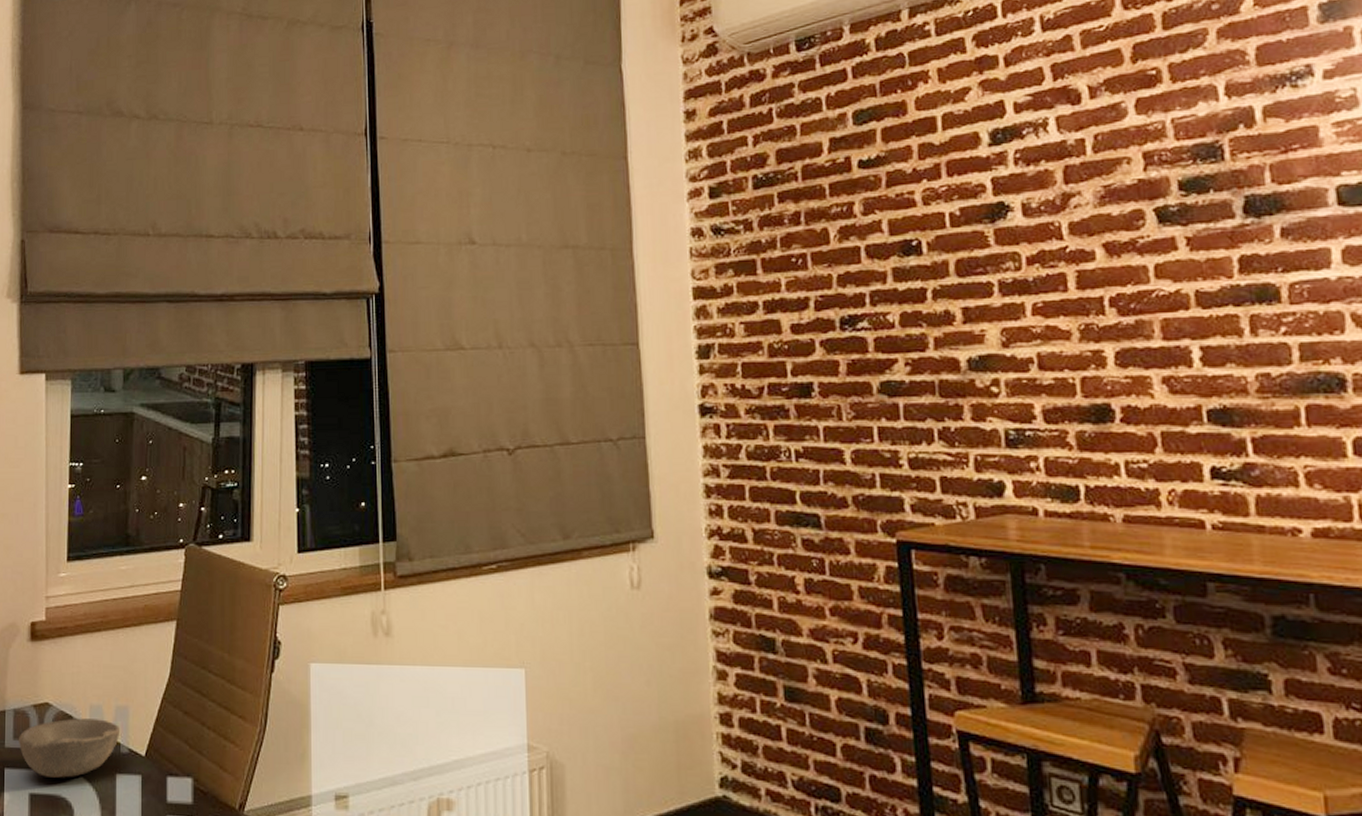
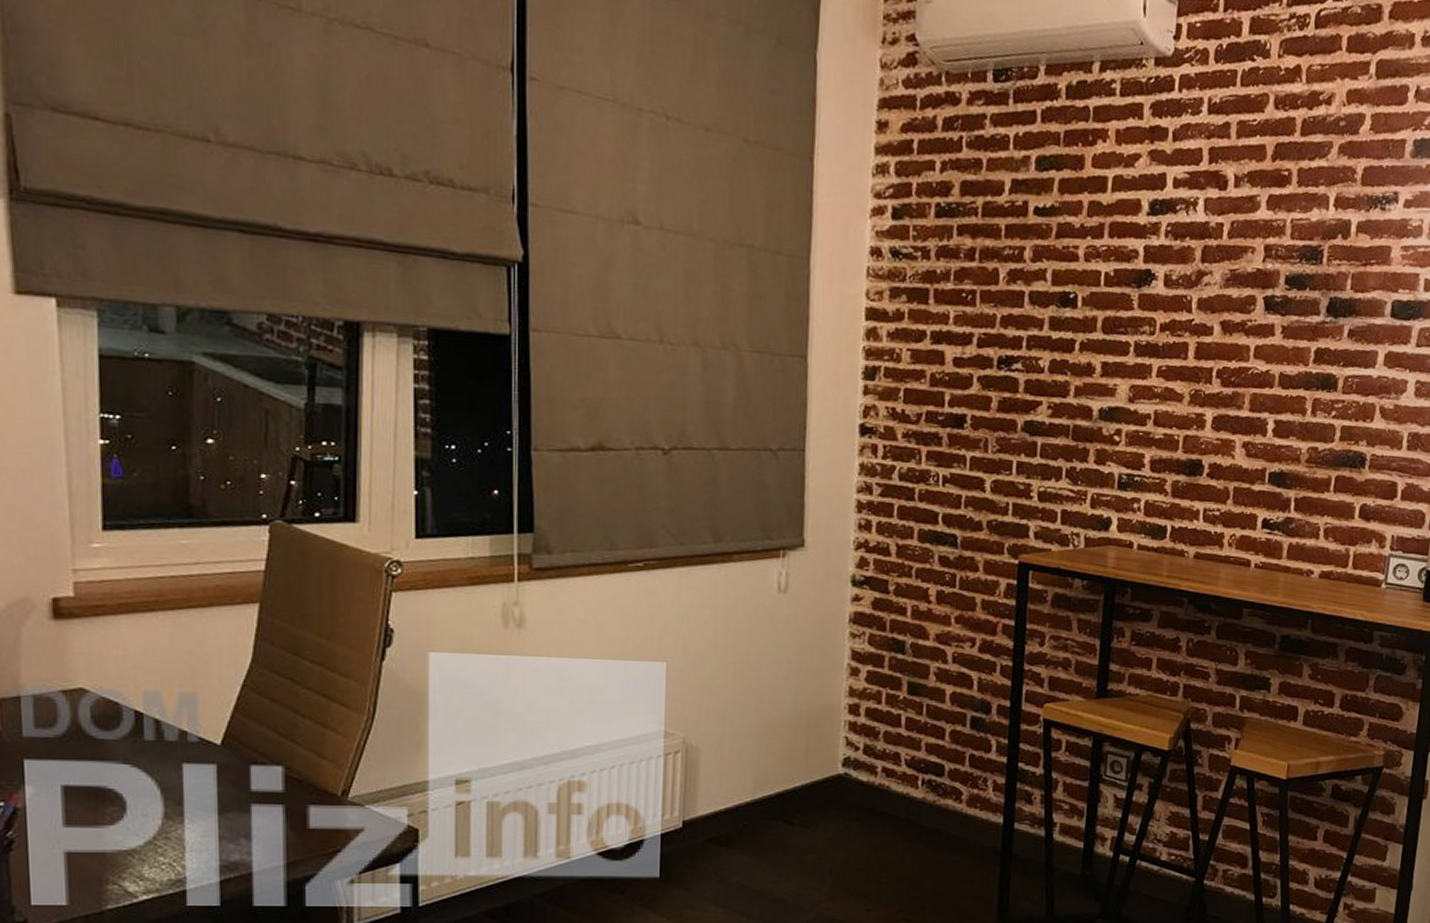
bowl: present [19,718,121,778] -> none [43,705,187,769]

